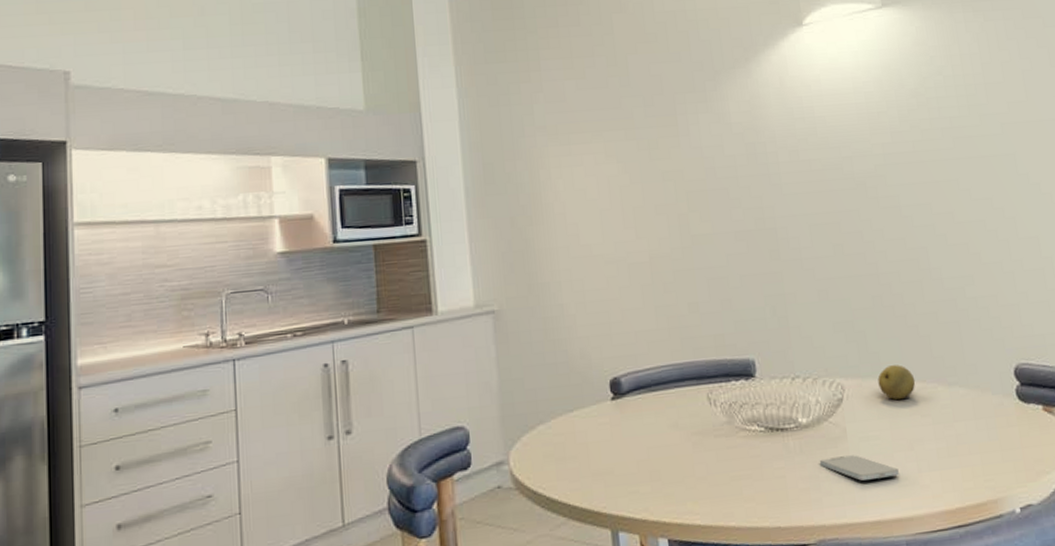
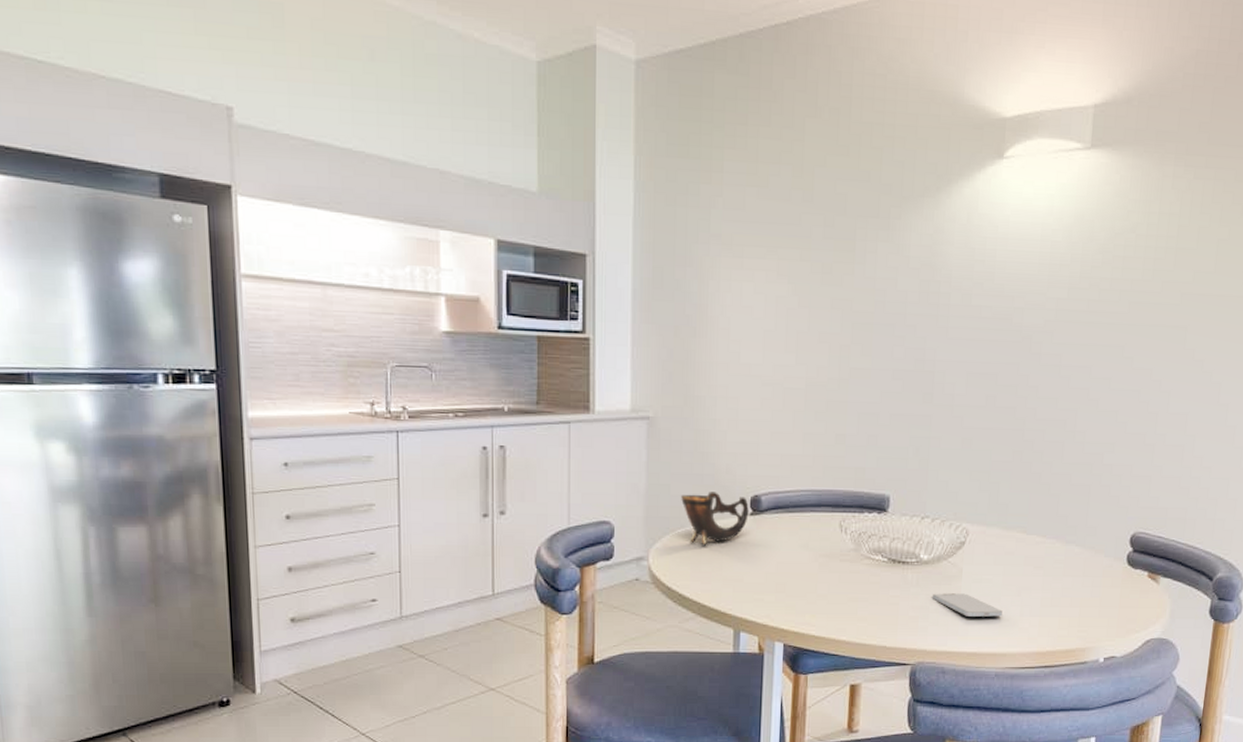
cup: none [536,379,610,440] -> present [681,492,749,546]
fruit: present [878,365,916,401] -> none [1001,518,1036,551]

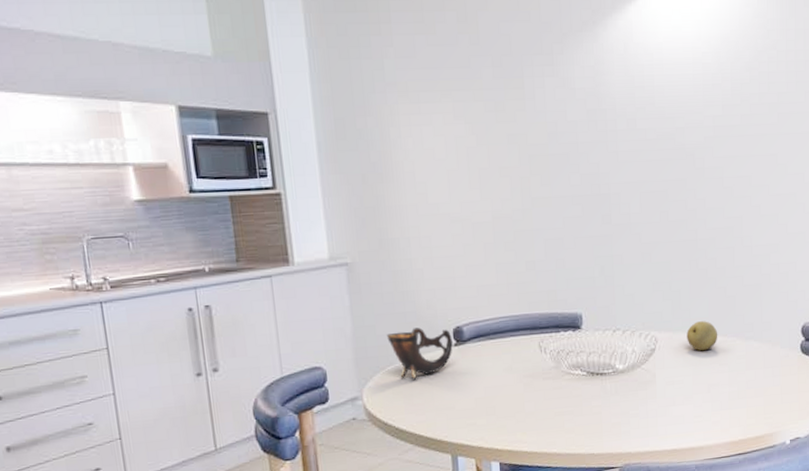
smartphone: present [932,593,1002,617] -> none [630,396,696,417]
fruit: none [1001,518,1036,551] -> present [686,321,718,351]

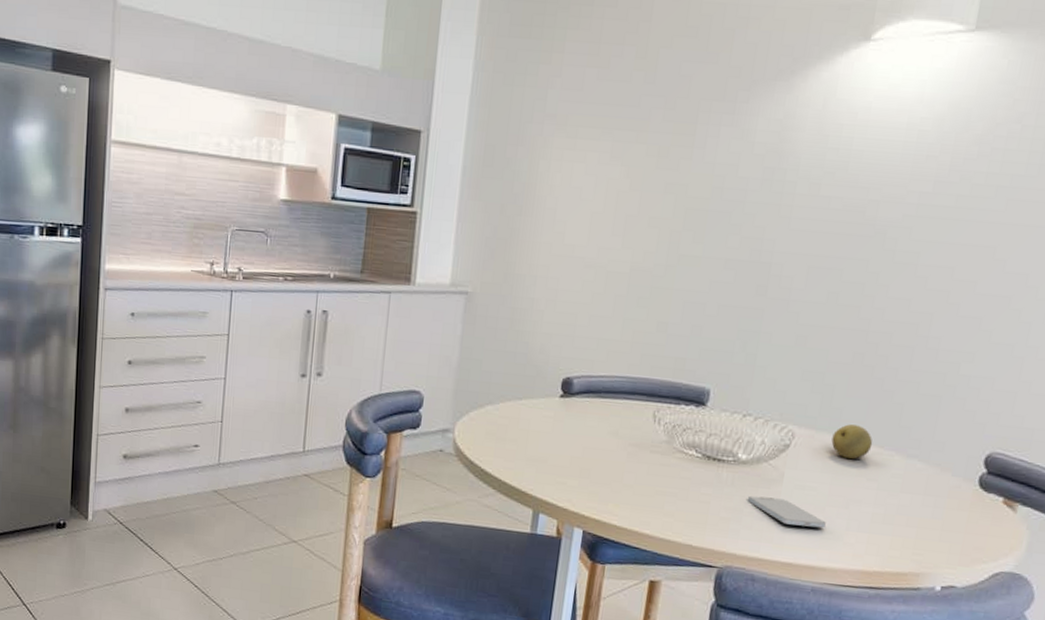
cup: present [387,327,453,380] -> none [492,370,560,424]
smartphone: none [630,396,696,417] -> present [747,495,826,528]

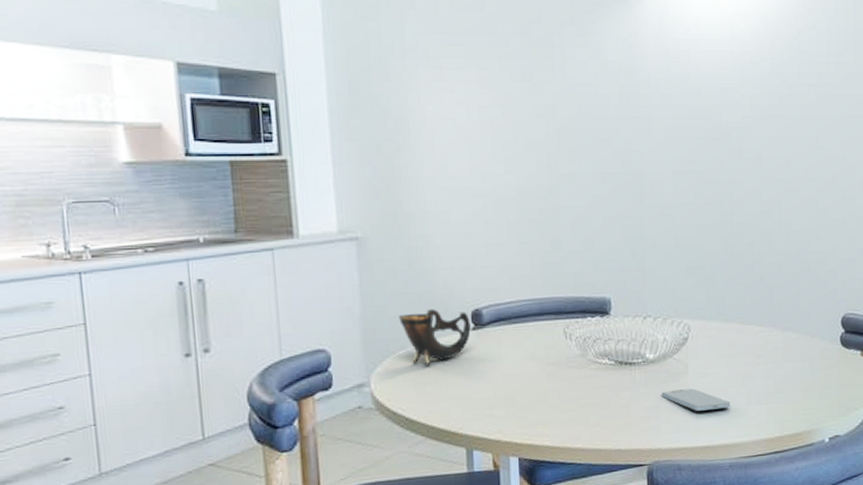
cup: none [492,370,560,424] -> present [399,309,471,366]
fruit: present [831,424,873,460] -> none [721,309,755,342]

